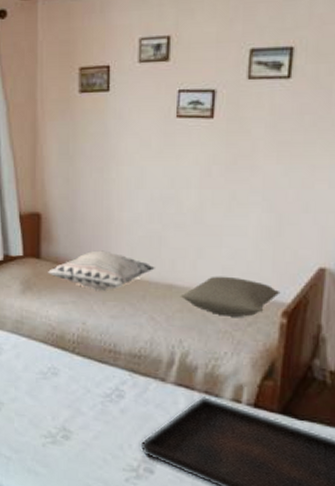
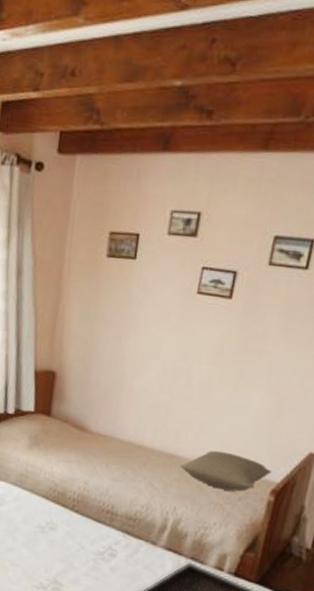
decorative pillow: present [47,250,155,291] -> none [55,414,159,454]

